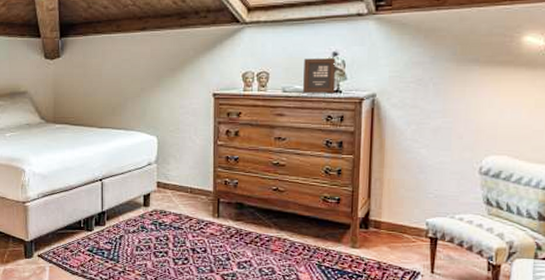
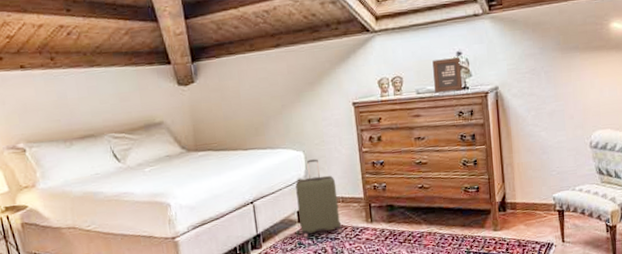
suitcase: none [144,145,188,223] -> present [295,159,344,239]

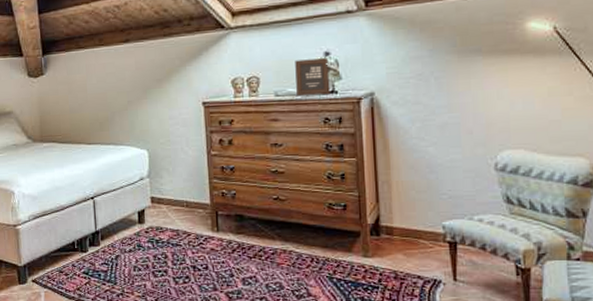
suitcase: present [295,159,344,239] -> none [137,158,186,241]

